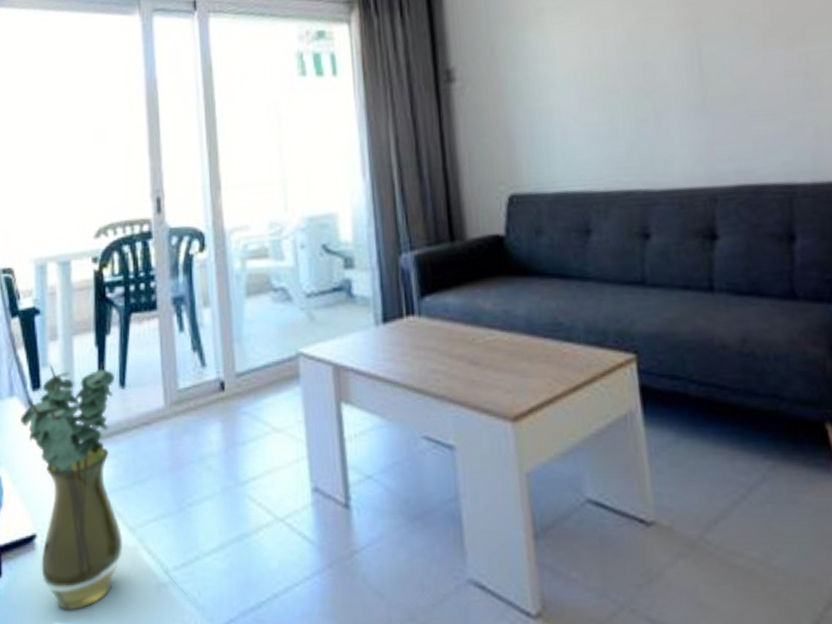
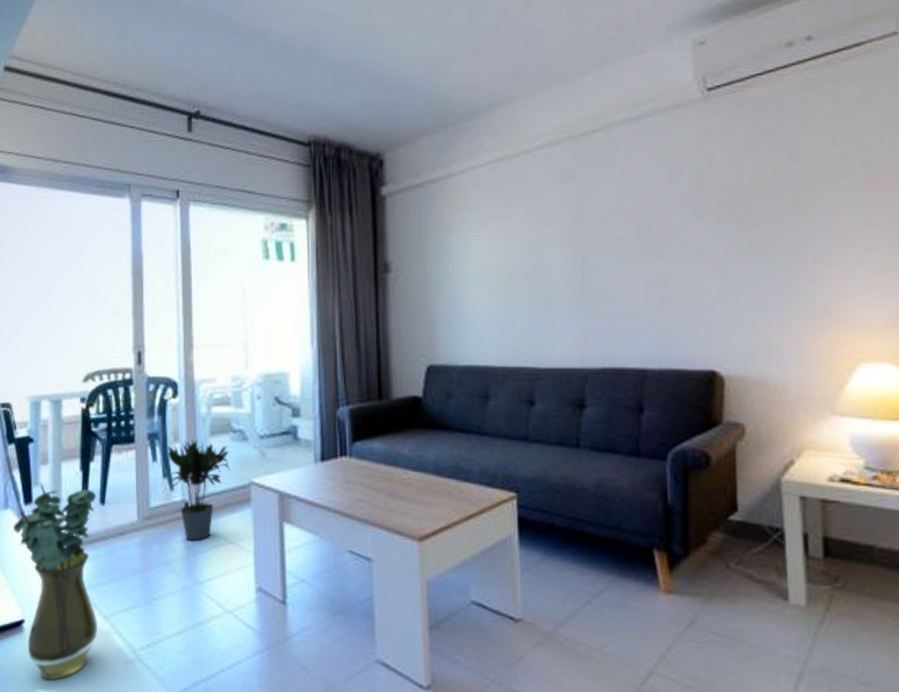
potted plant: none [196,302,273,430] -> present [167,439,231,541]

